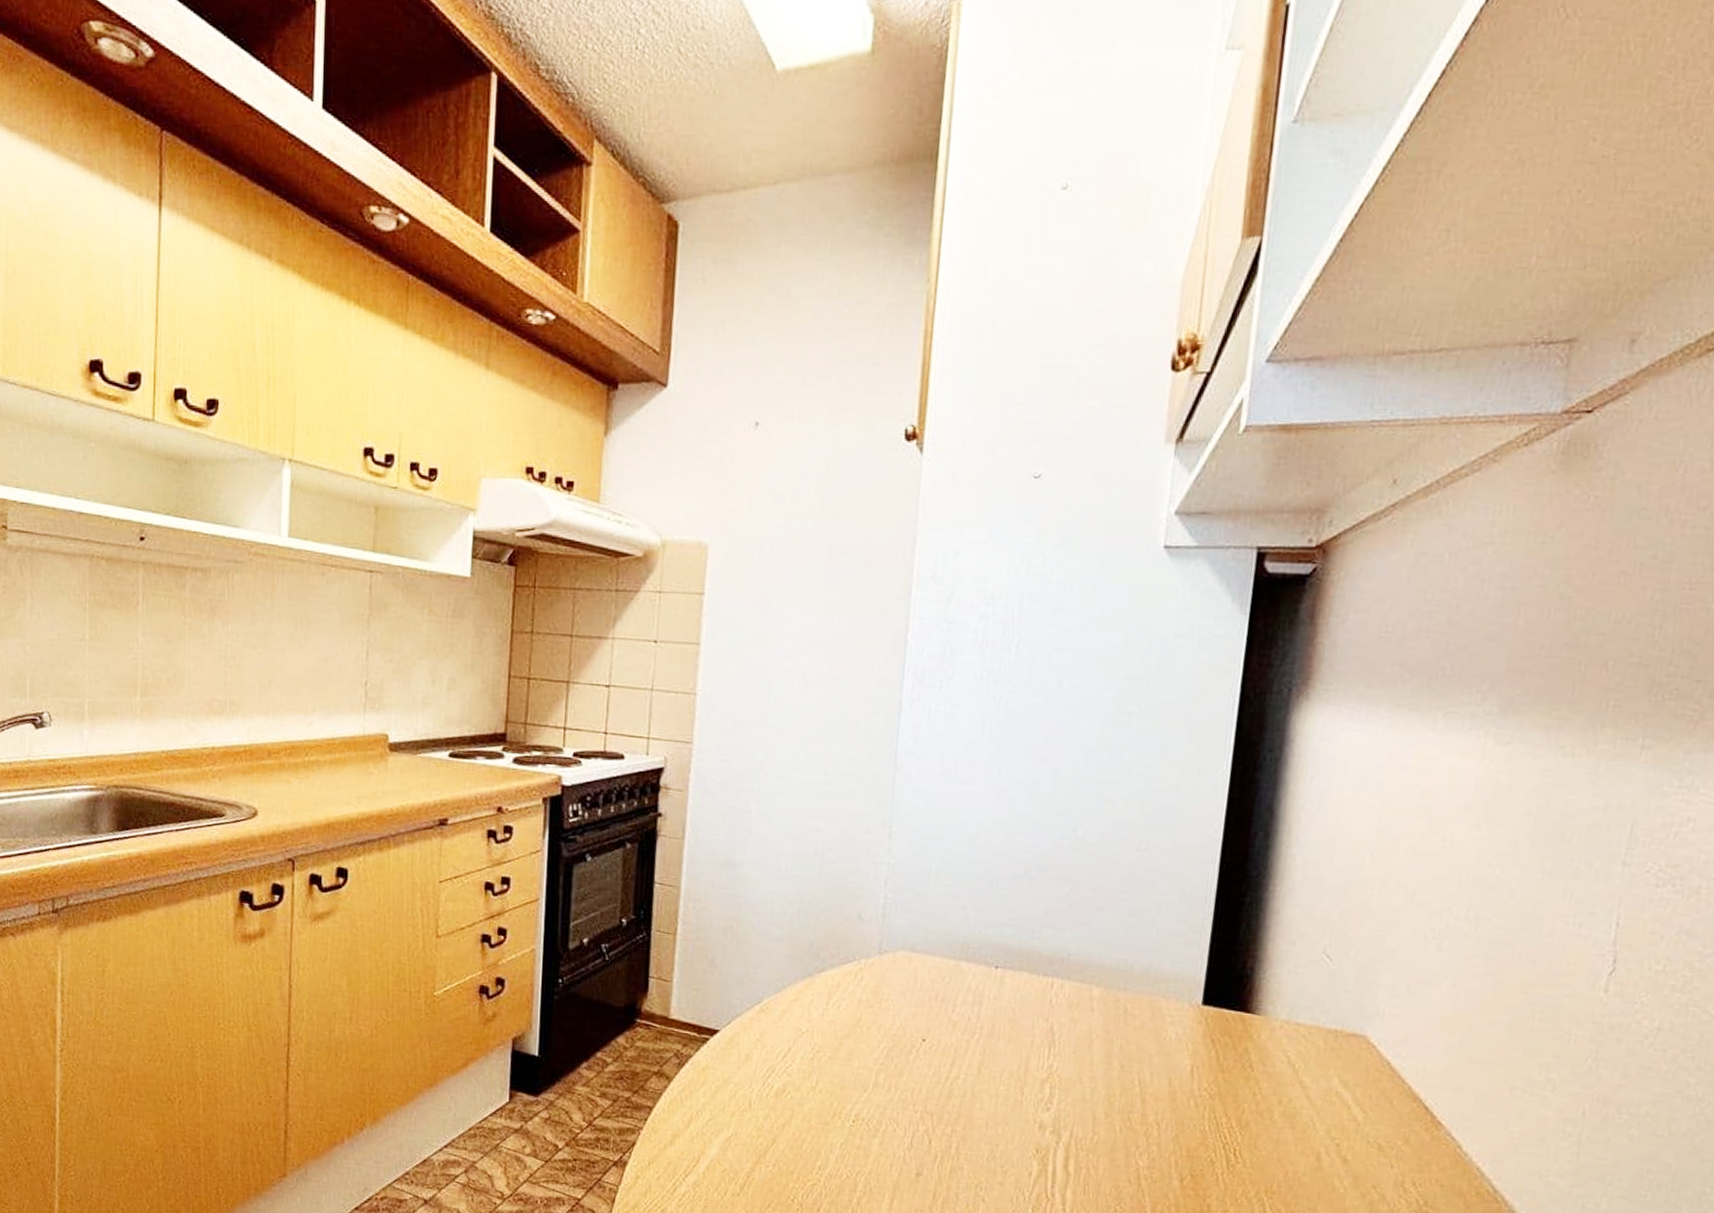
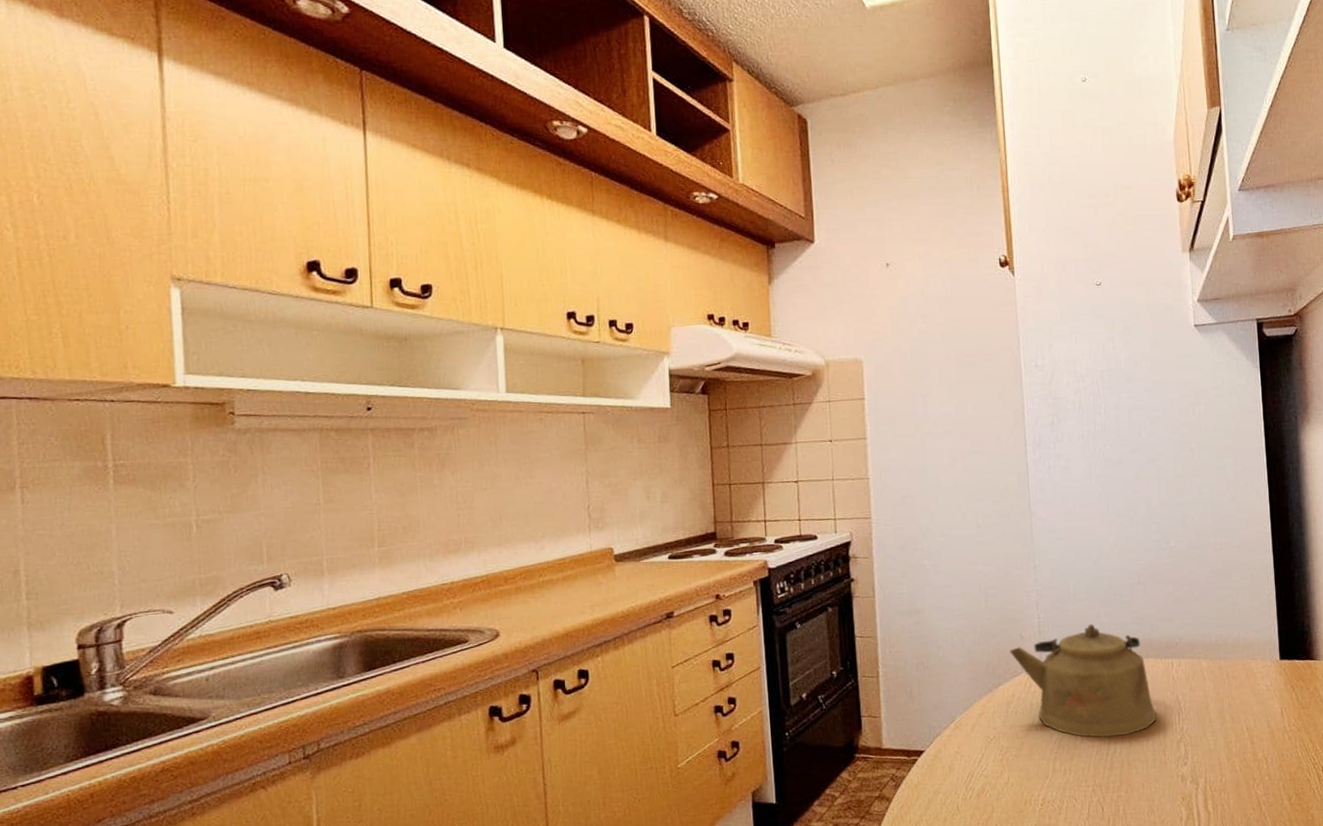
kettle: none [842,916,1020,1060] -> present [1010,624,1157,738]

